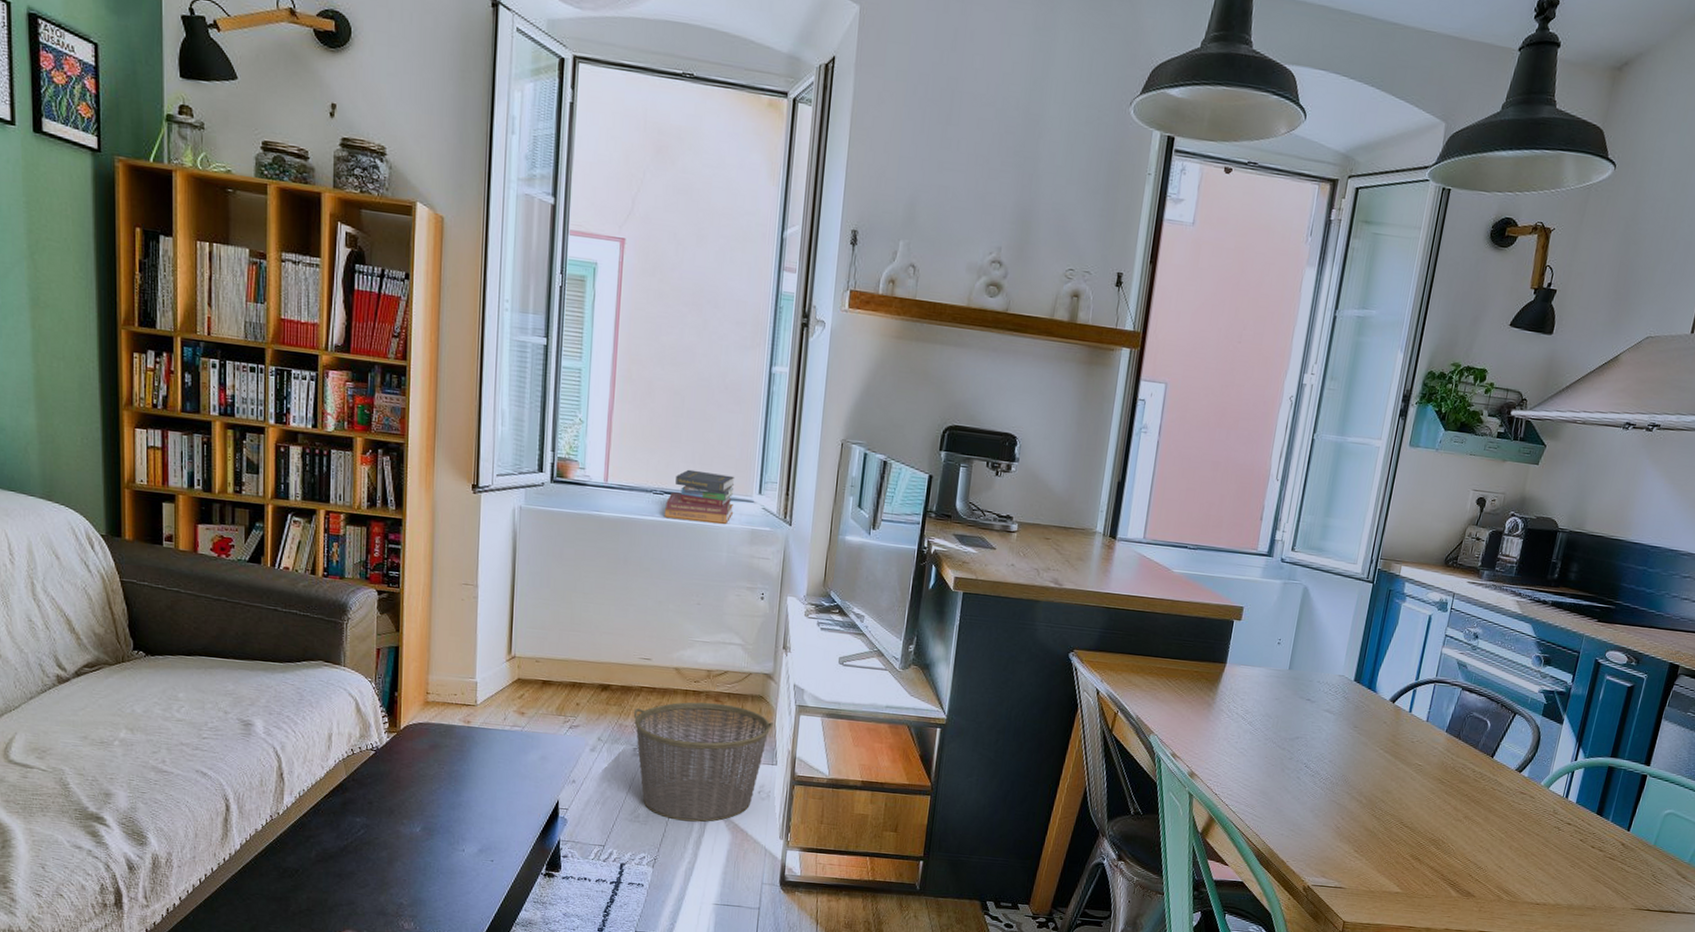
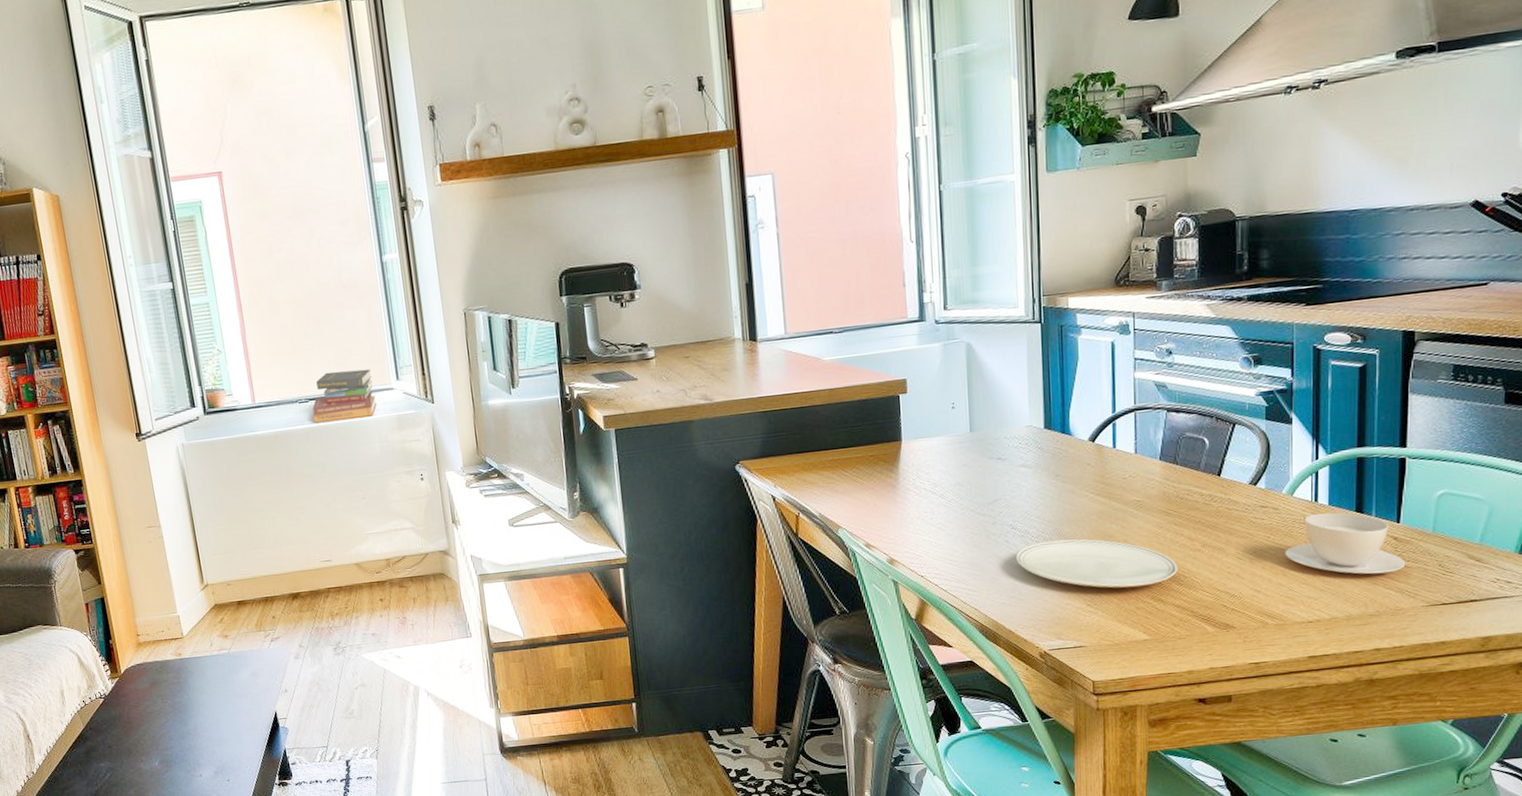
basket: present [633,702,773,822] -> none [326,588,460,709]
plate: none [1302,784,1440,844] -> present [1016,539,1179,589]
teacup: none [1530,808,1627,874] -> present [1285,512,1406,574]

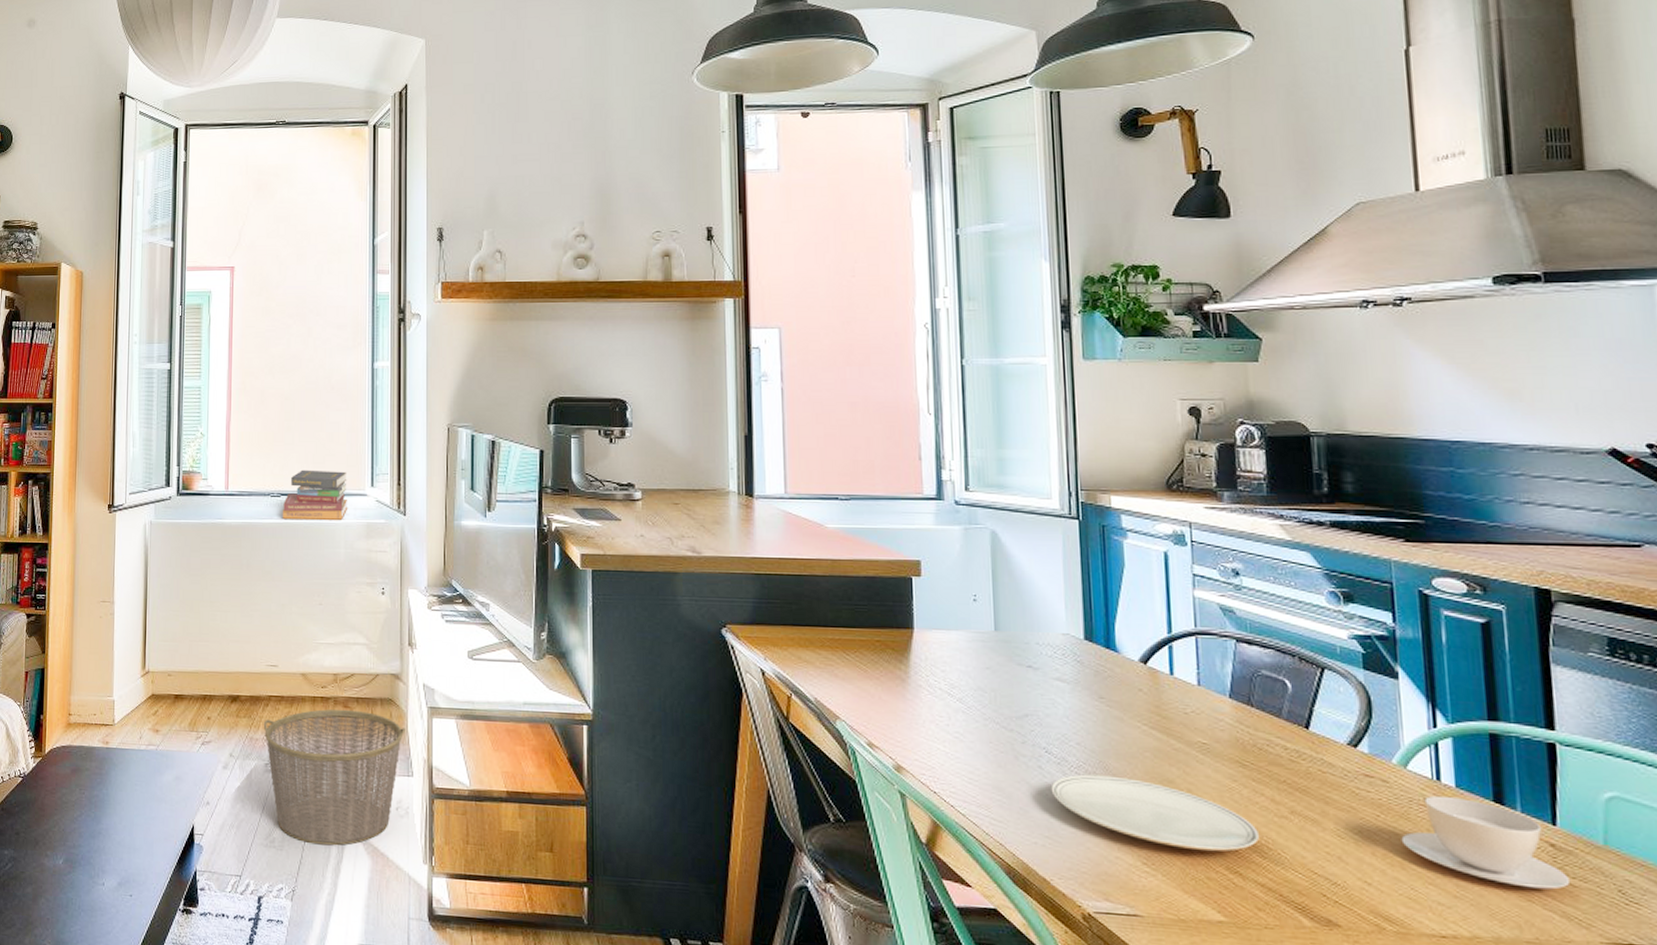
basket: none [326,588,460,709] -> present [263,709,405,846]

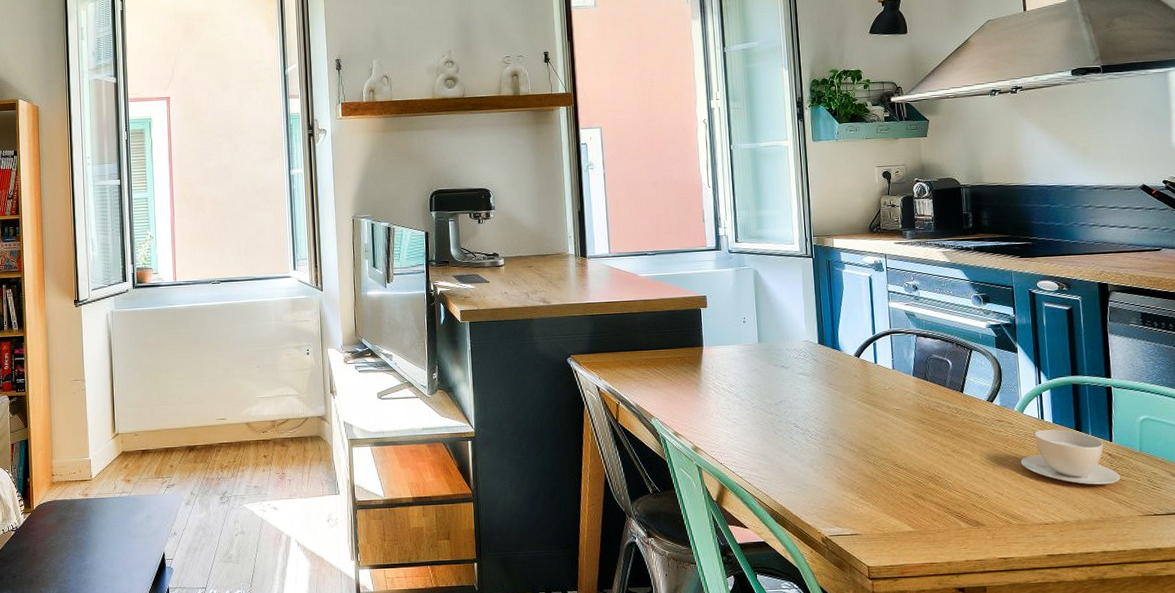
basket: present [263,709,405,846] -> none [217,447,332,556]
books: present [282,469,347,520] -> none [222,259,275,301]
plate: present [1051,774,1260,852] -> none [799,438,934,485]

